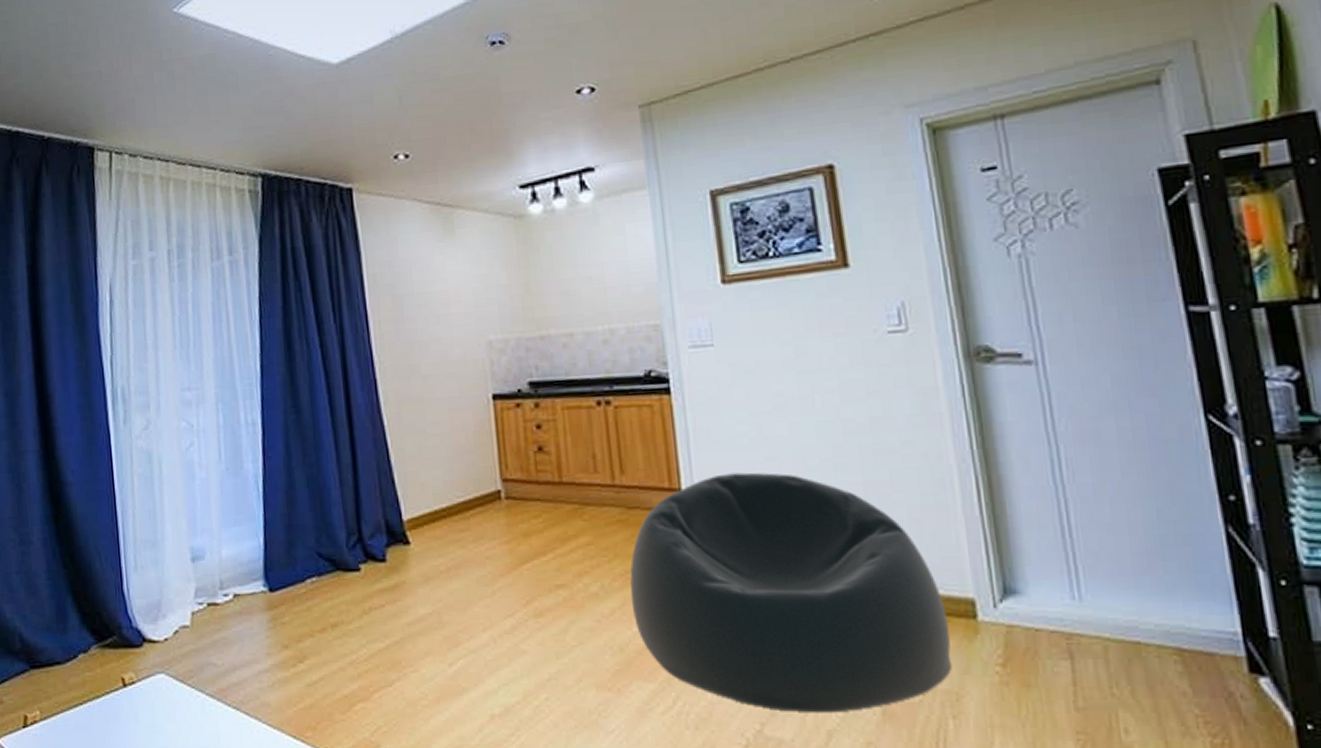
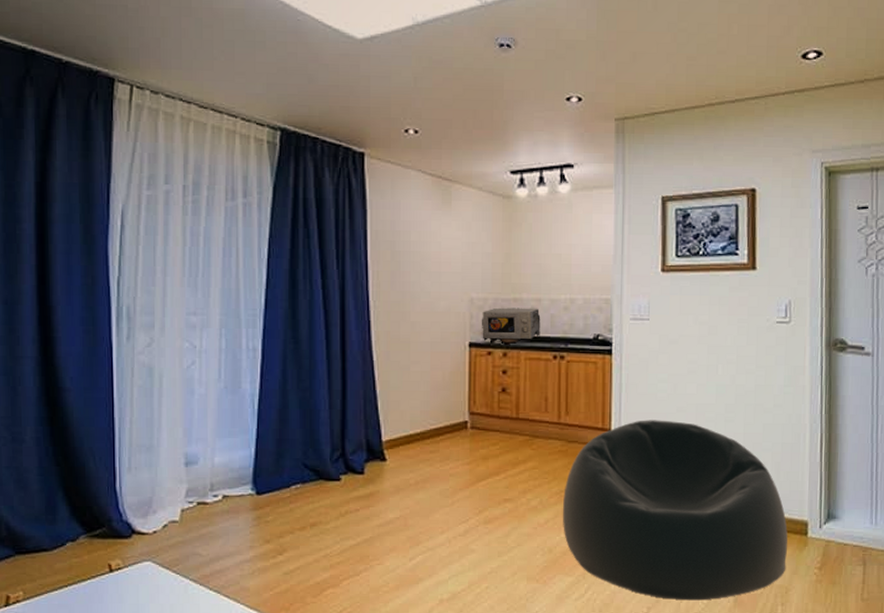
microwave: none [504,345,578,393] -> present [482,307,541,345]

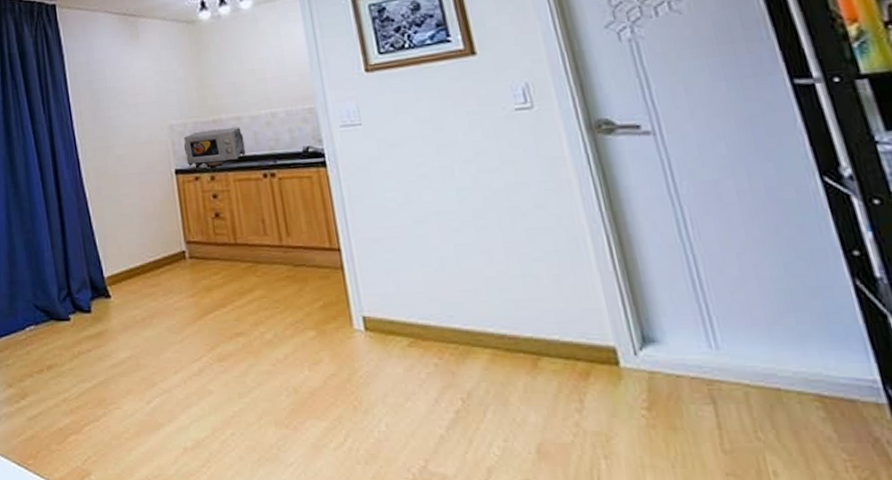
bean bag chair: present [563,420,788,601] -> none [299,233,600,451]

